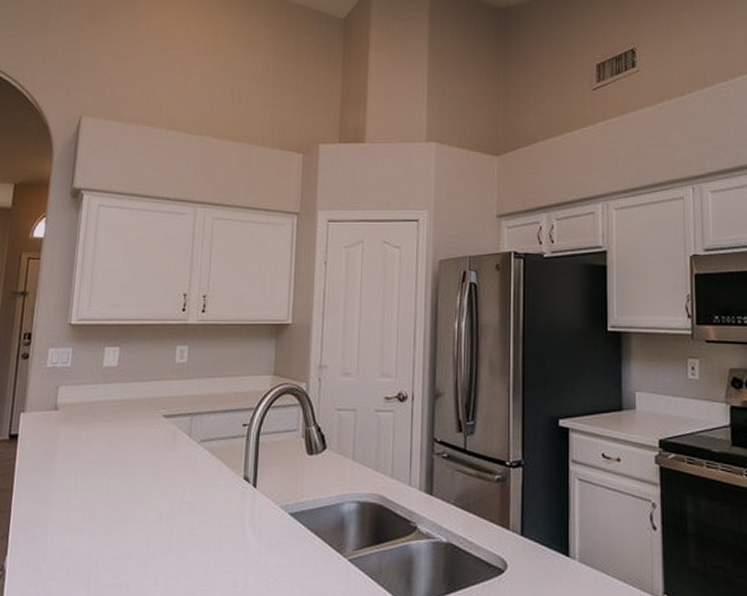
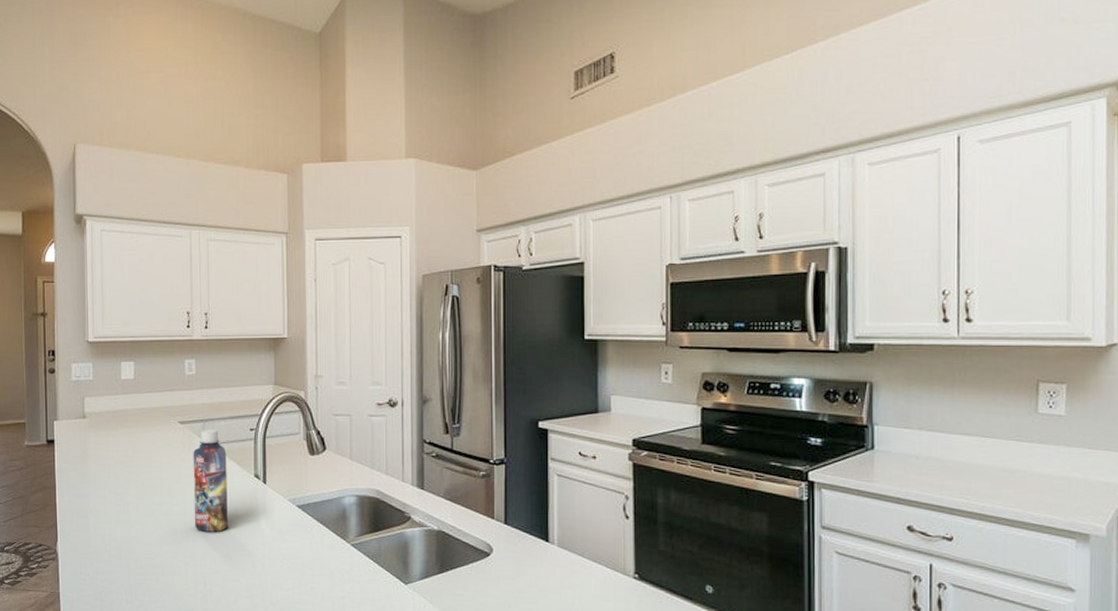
bottle: none [171,424,214,544] -> present [193,429,229,532]

